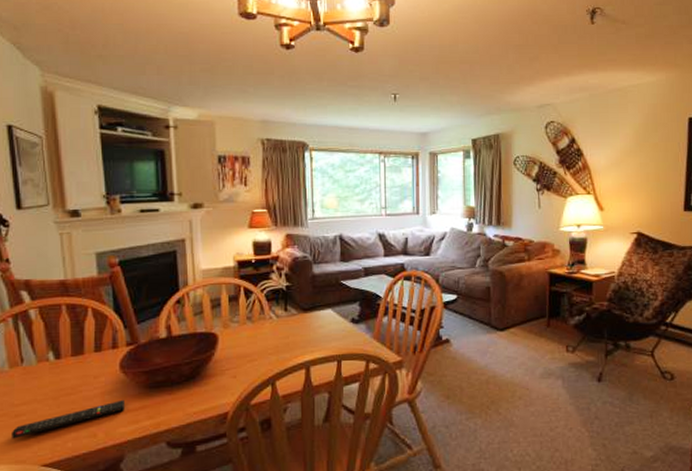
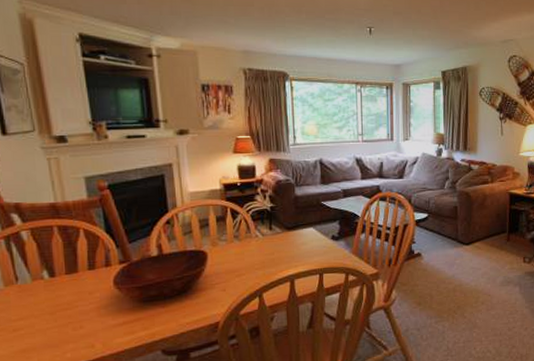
remote control: present [12,399,124,439] -> none [11,312,120,352]

